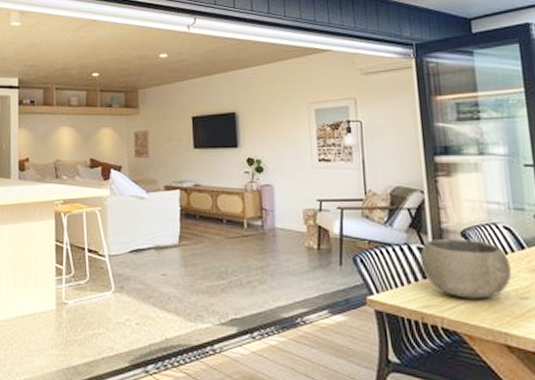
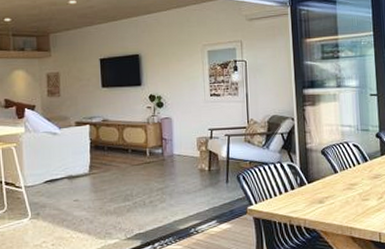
bowl: present [420,238,511,299] -> none [289,156,357,203]

